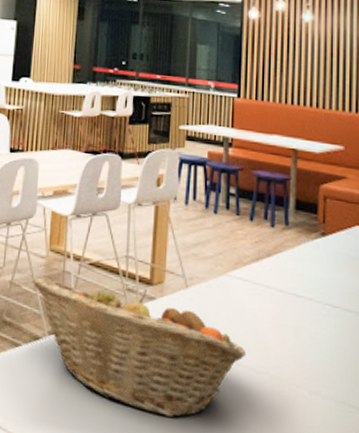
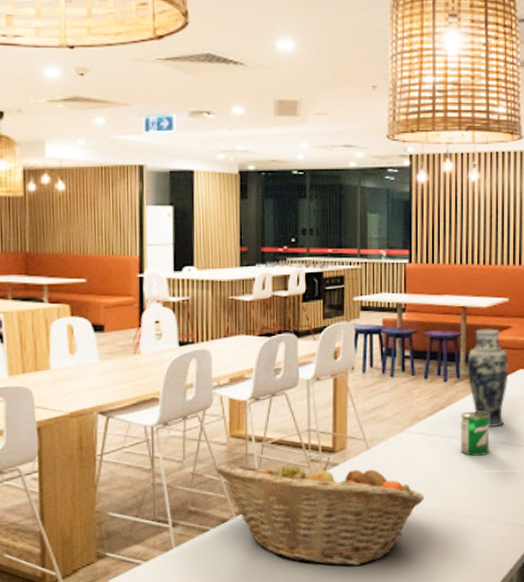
can: none [288,264,321,318] -> present [461,412,490,457]
vase: none [296,175,343,287] -> present [467,329,509,427]

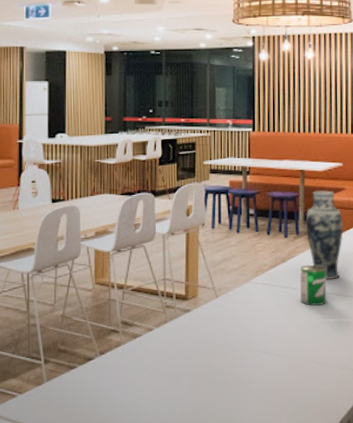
fruit basket: present [216,457,424,566] -> none [83,304,268,404]

